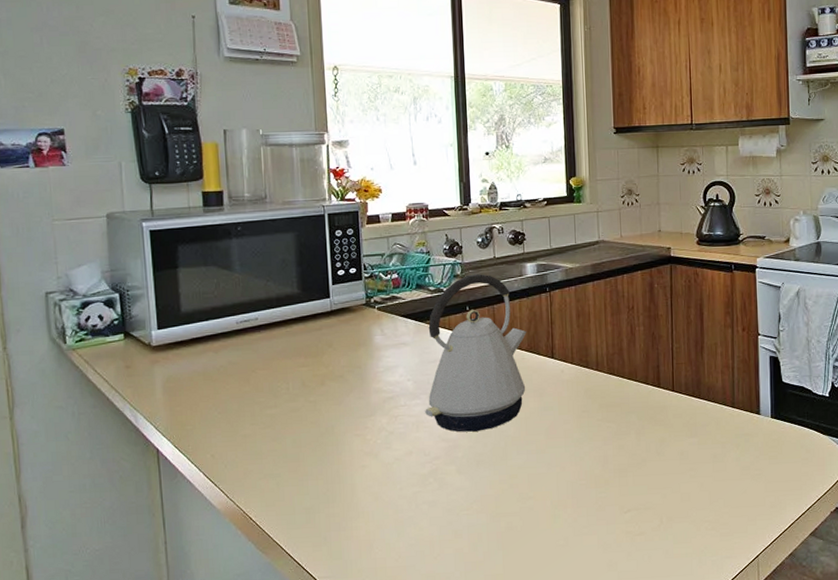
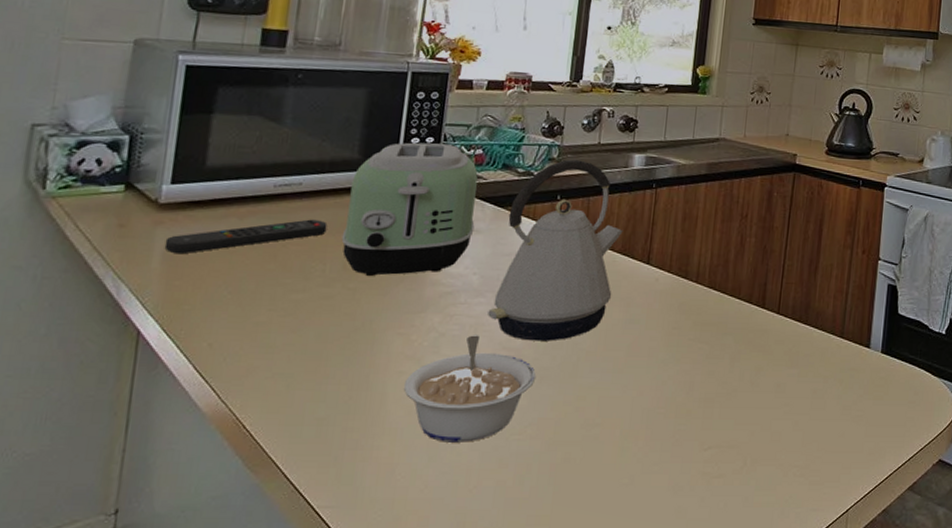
remote control: none [163,347,284,386] -> present [164,219,328,255]
toaster: none [296,272,402,390] -> present [341,142,478,277]
legume: none [367,431,474,521] -> present [403,335,537,443]

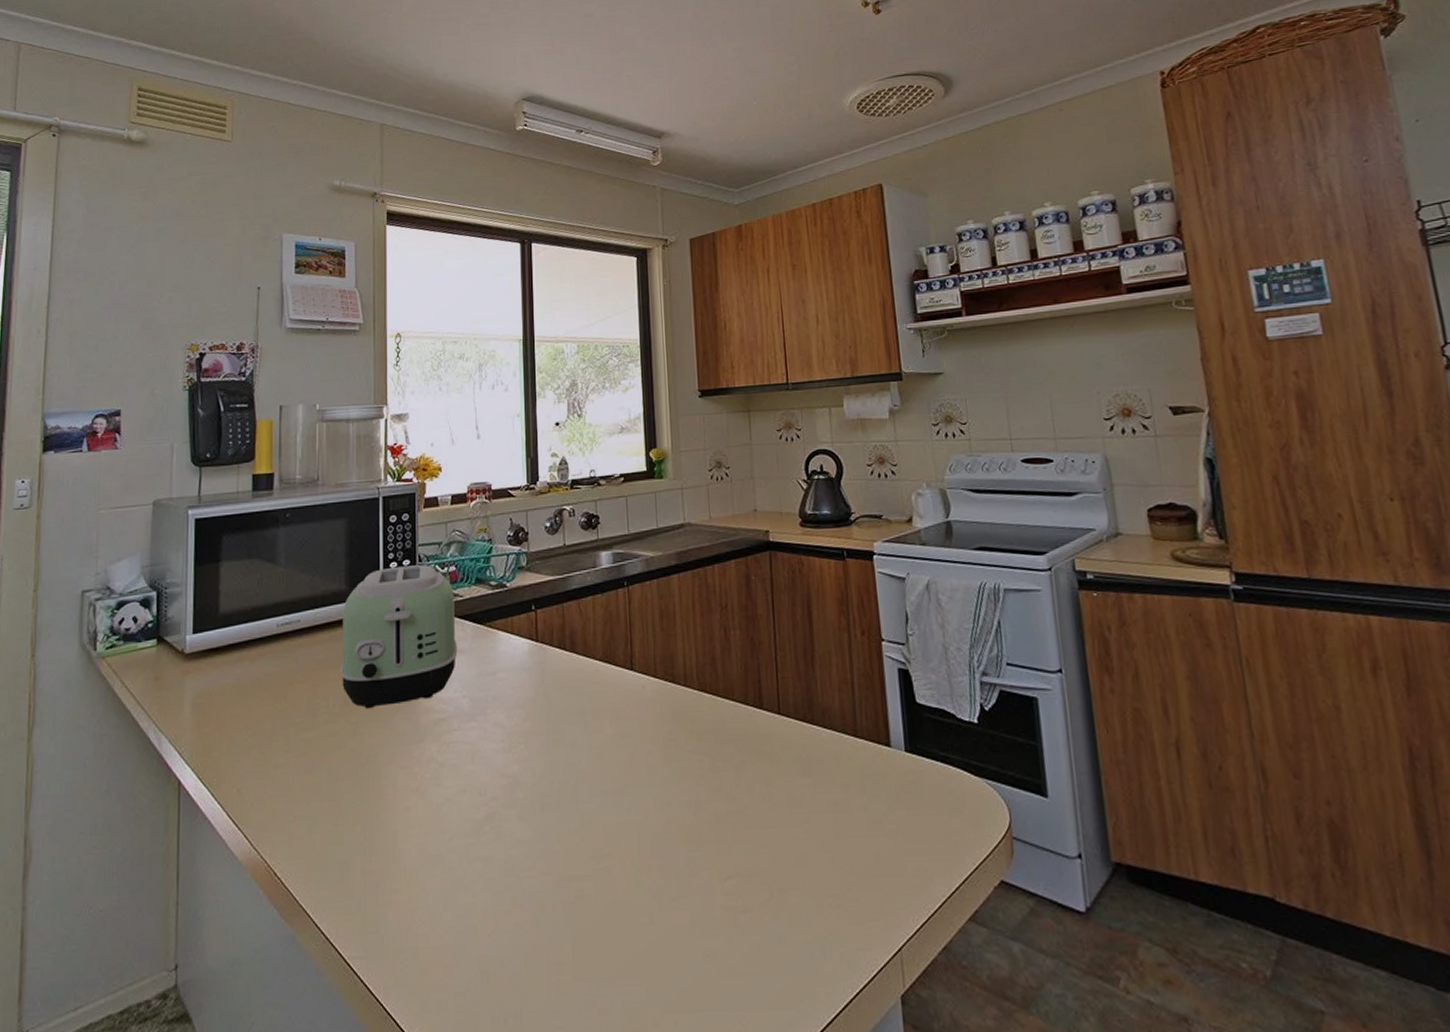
remote control: present [164,219,328,255] -> none [193,655,326,702]
legume: present [403,335,537,443] -> none [412,763,538,883]
kettle: present [488,159,623,341] -> none [482,565,602,765]

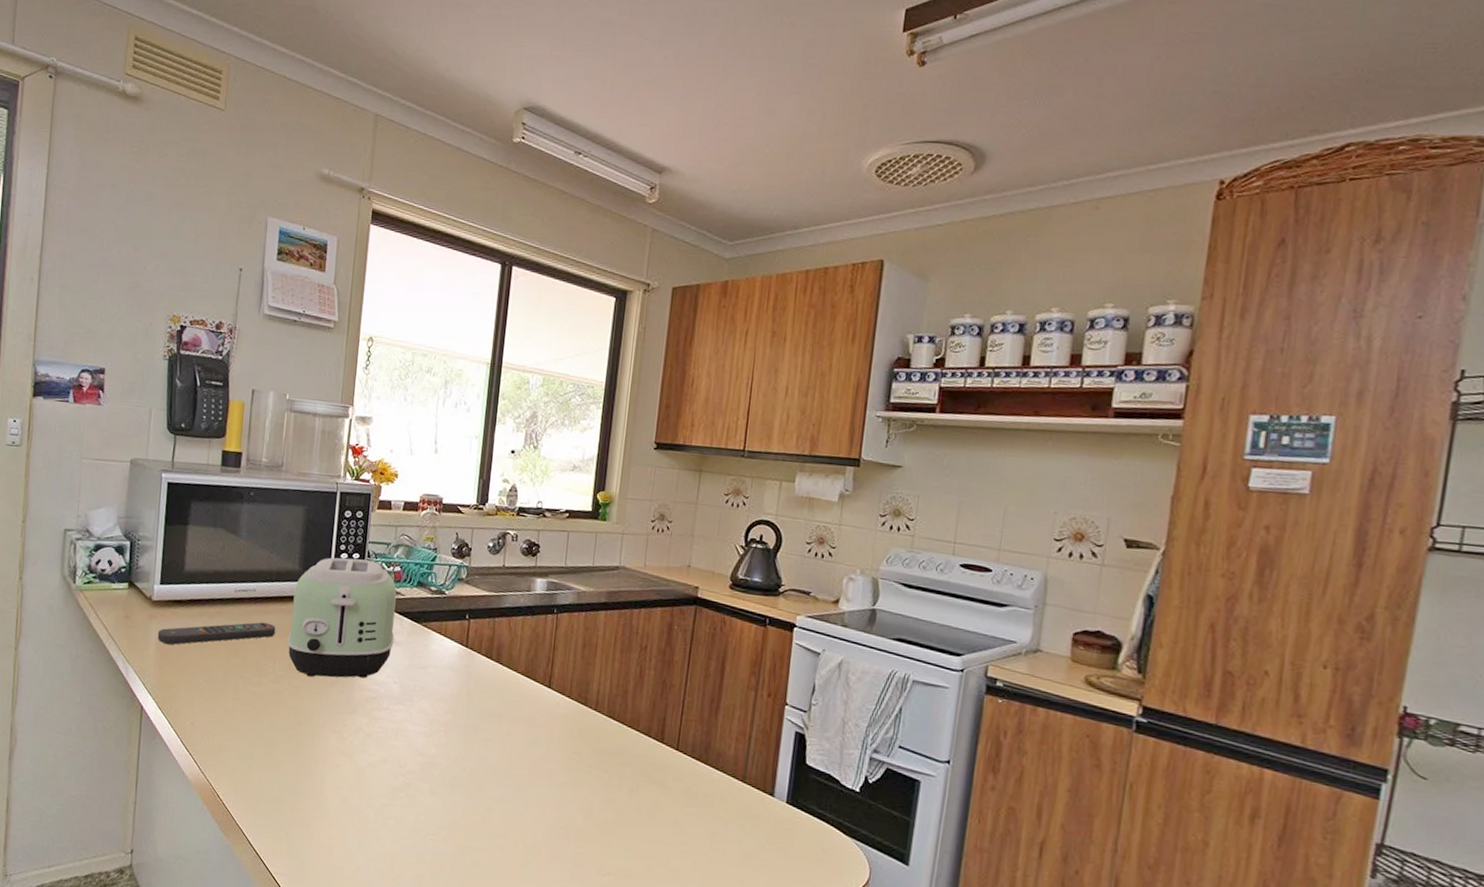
remote control: none [193,655,326,702] -> present [157,622,276,645]

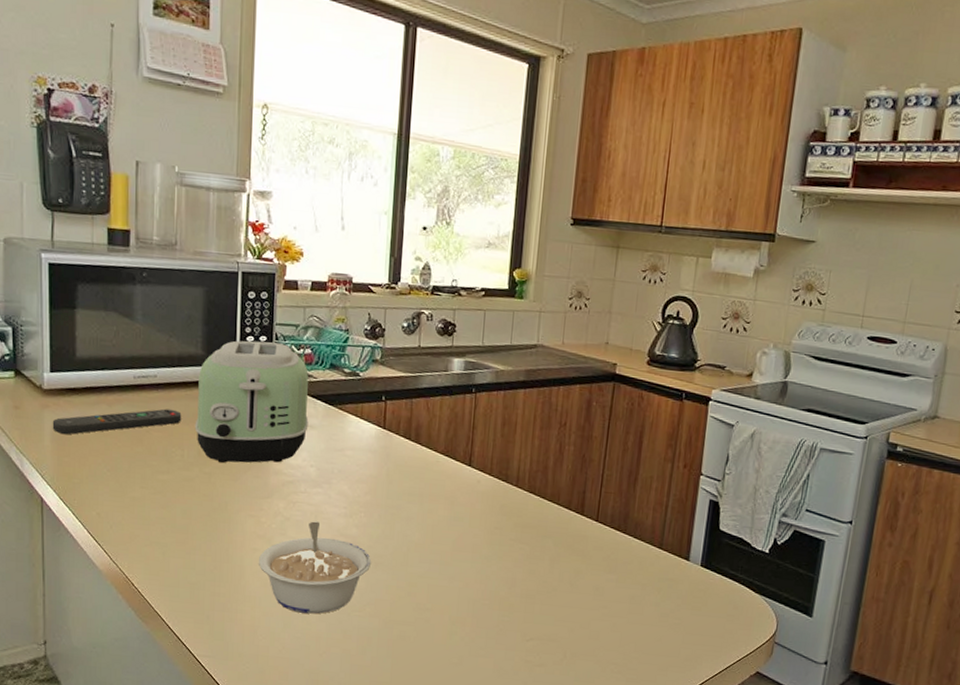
legume: none [338,738,449,836] -> present [258,521,372,614]

